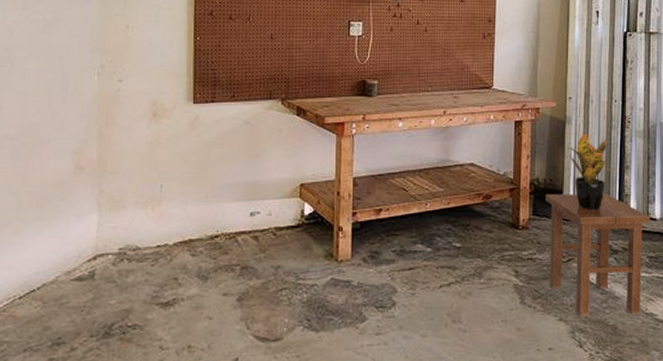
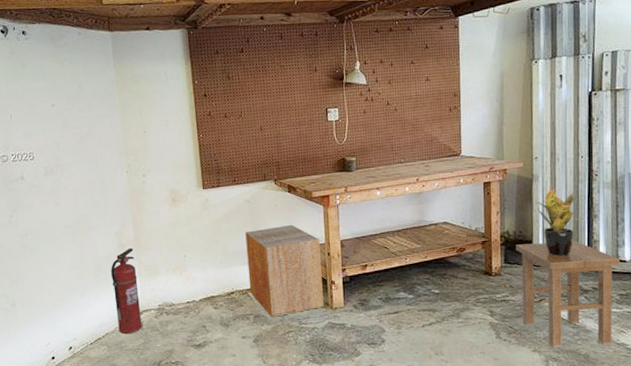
fire extinguisher: none [60,171,95,285] -> present [111,247,142,334]
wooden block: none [238,156,329,270] -> present [245,225,324,317]

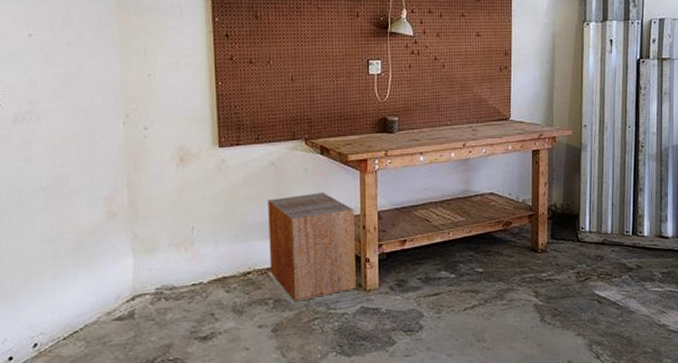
fire extinguisher: present [111,247,142,334] -> none [96,216,133,325]
stool: present [516,241,620,348] -> none [563,215,662,331]
potted plant: present [536,187,585,257] -> none [584,158,630,232]

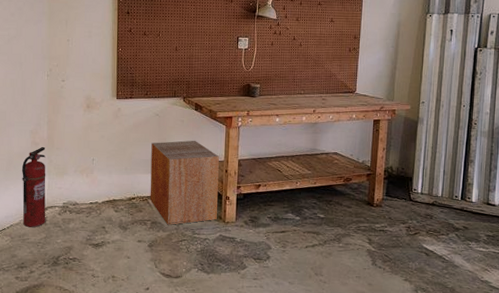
fire extinguisher: none [96,216,133,325] -> present [22,146,46,227]

